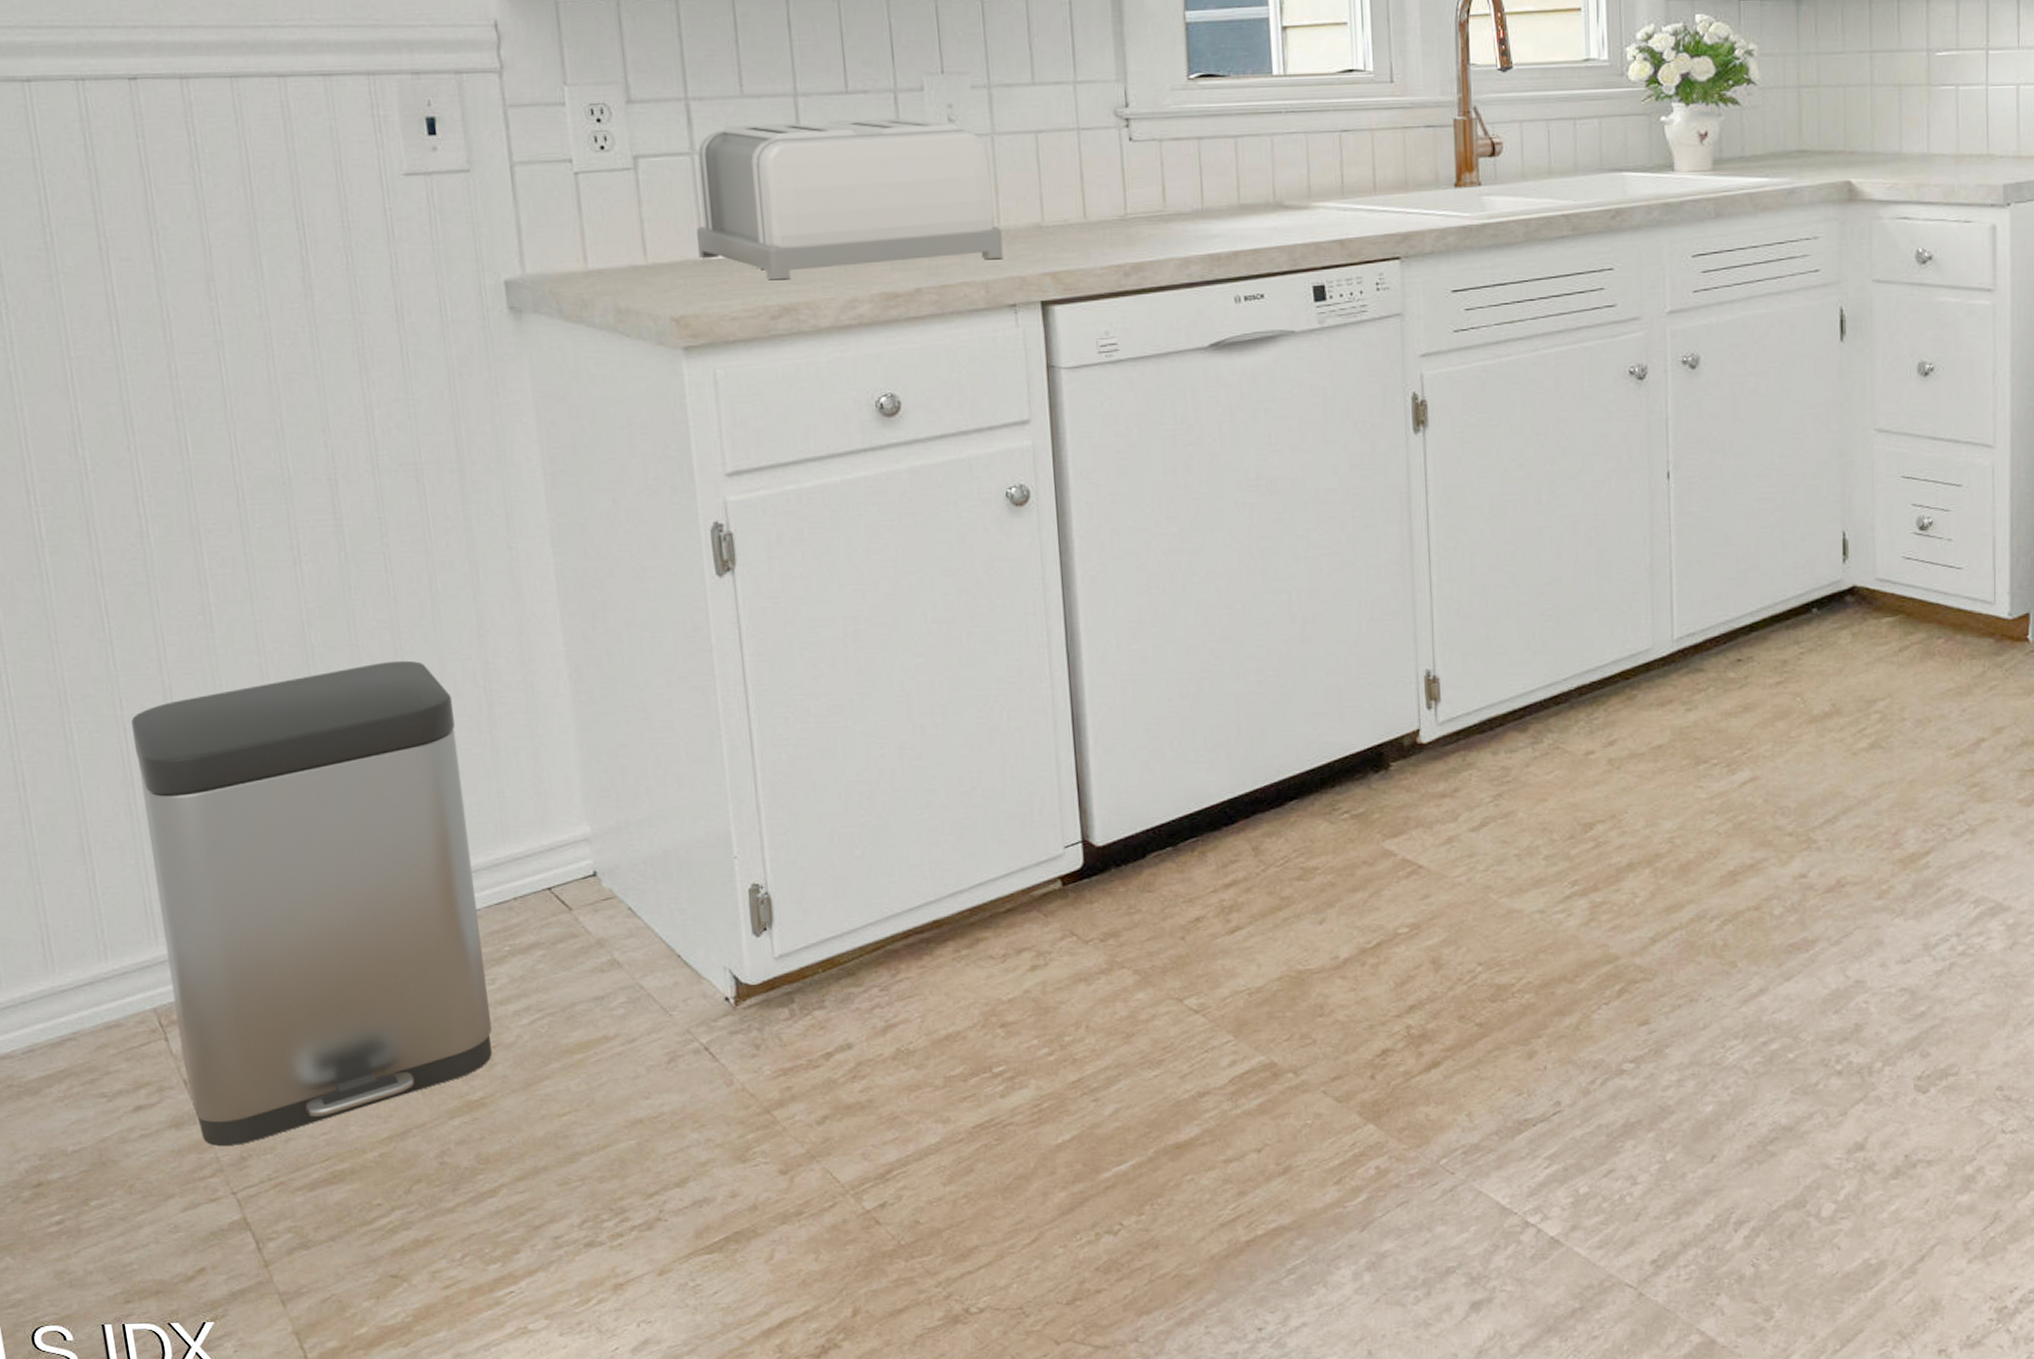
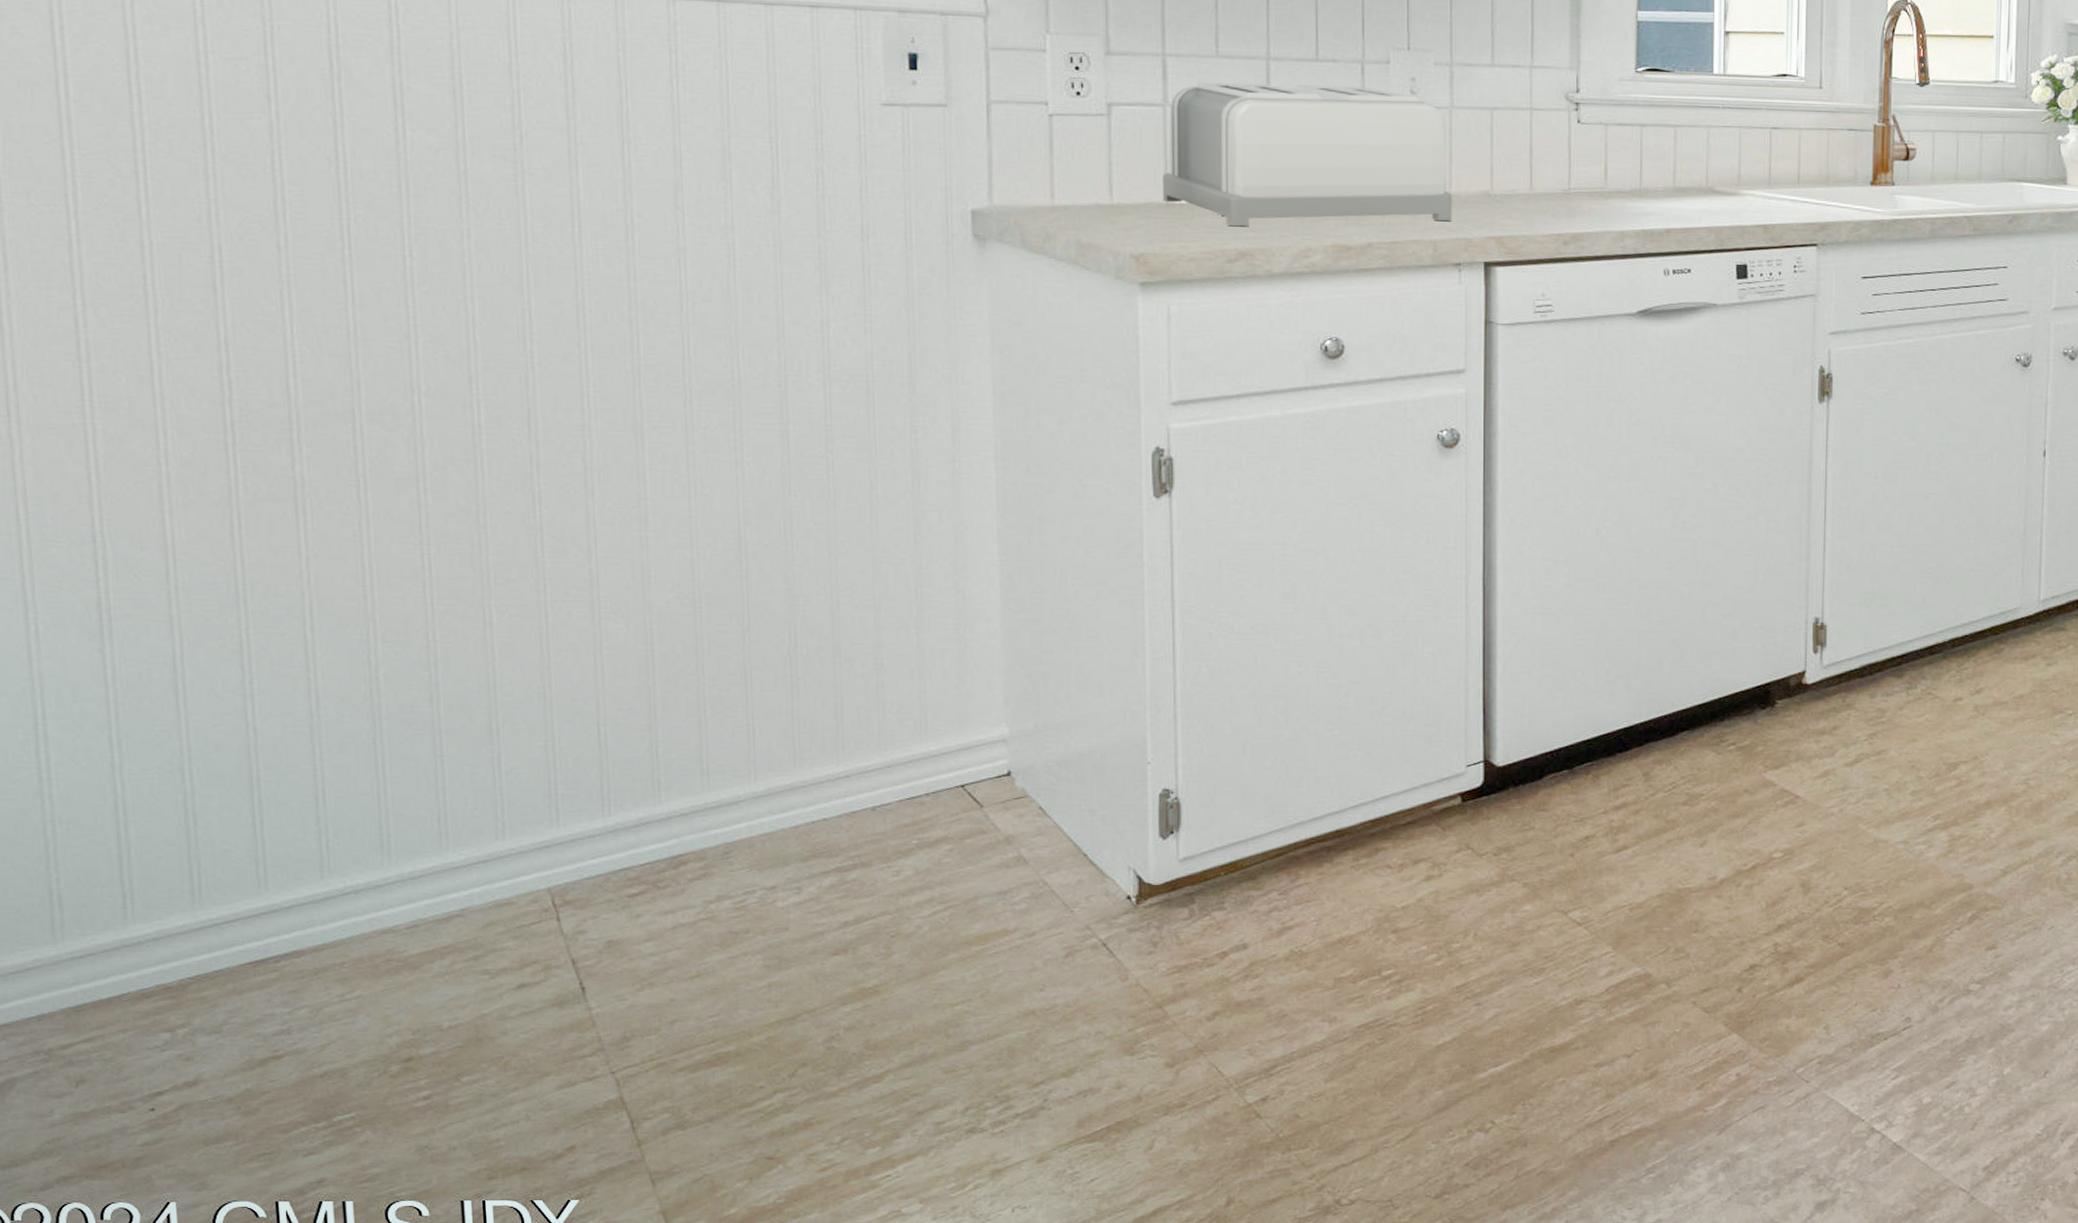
pedal bin: present [131,660,493,1146] -> none [554,561,893,1025]

